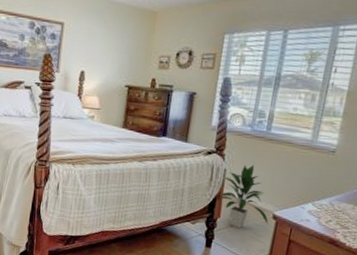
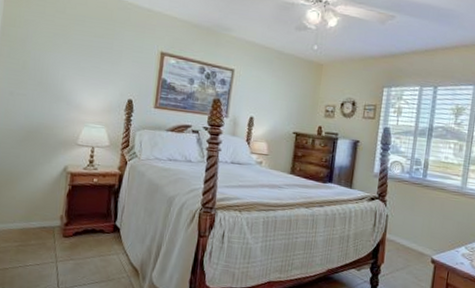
indoor plant: present [220,164,268,229] -> none [383,210,428,274]

